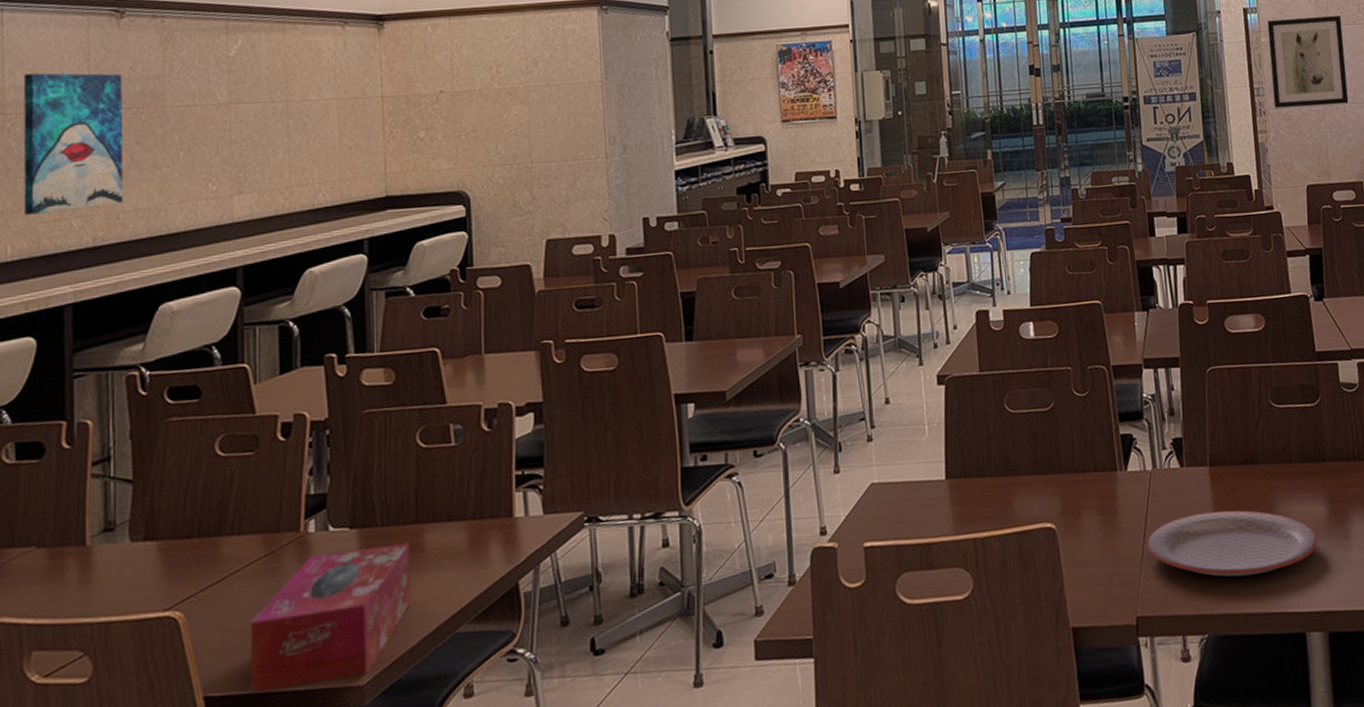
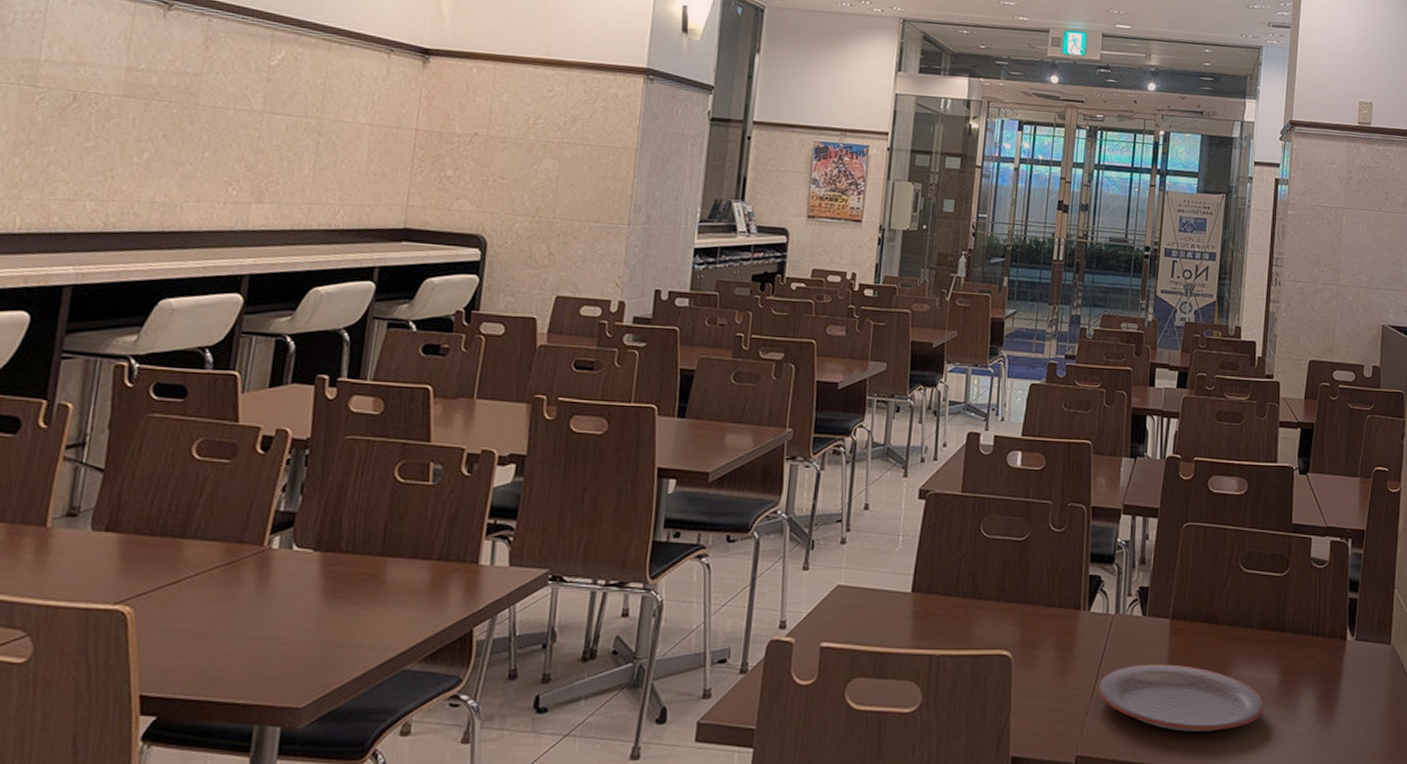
wall art: present [23,73,124,215] -> none [38,50,161,195]
tissue box: present [250,542,411,694] -> none [188,571,371,700]
wall art: present [1267,16,1349,108] -> none [1290,194,1368,287]

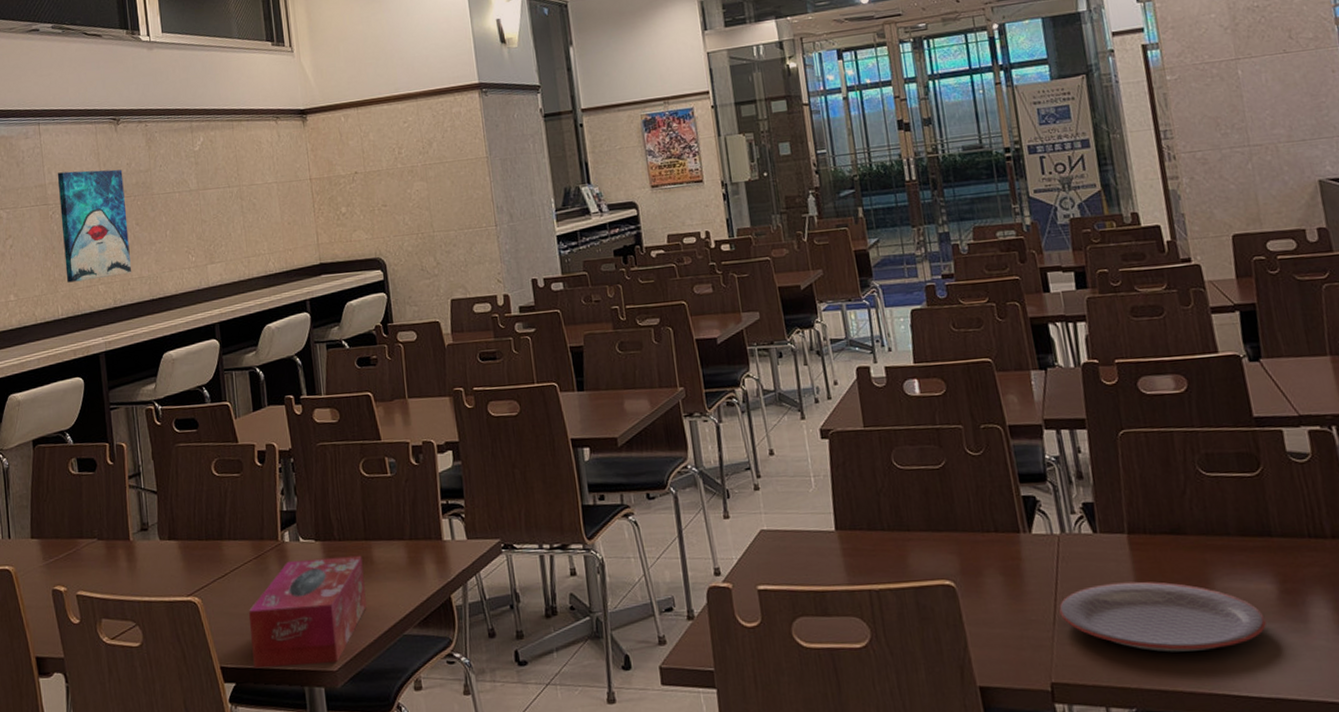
wall art: none [38,50,161,195] -> present [57,169,132,283]
tissue box: none [188,571,371,700] -> present [248,555,367,669]

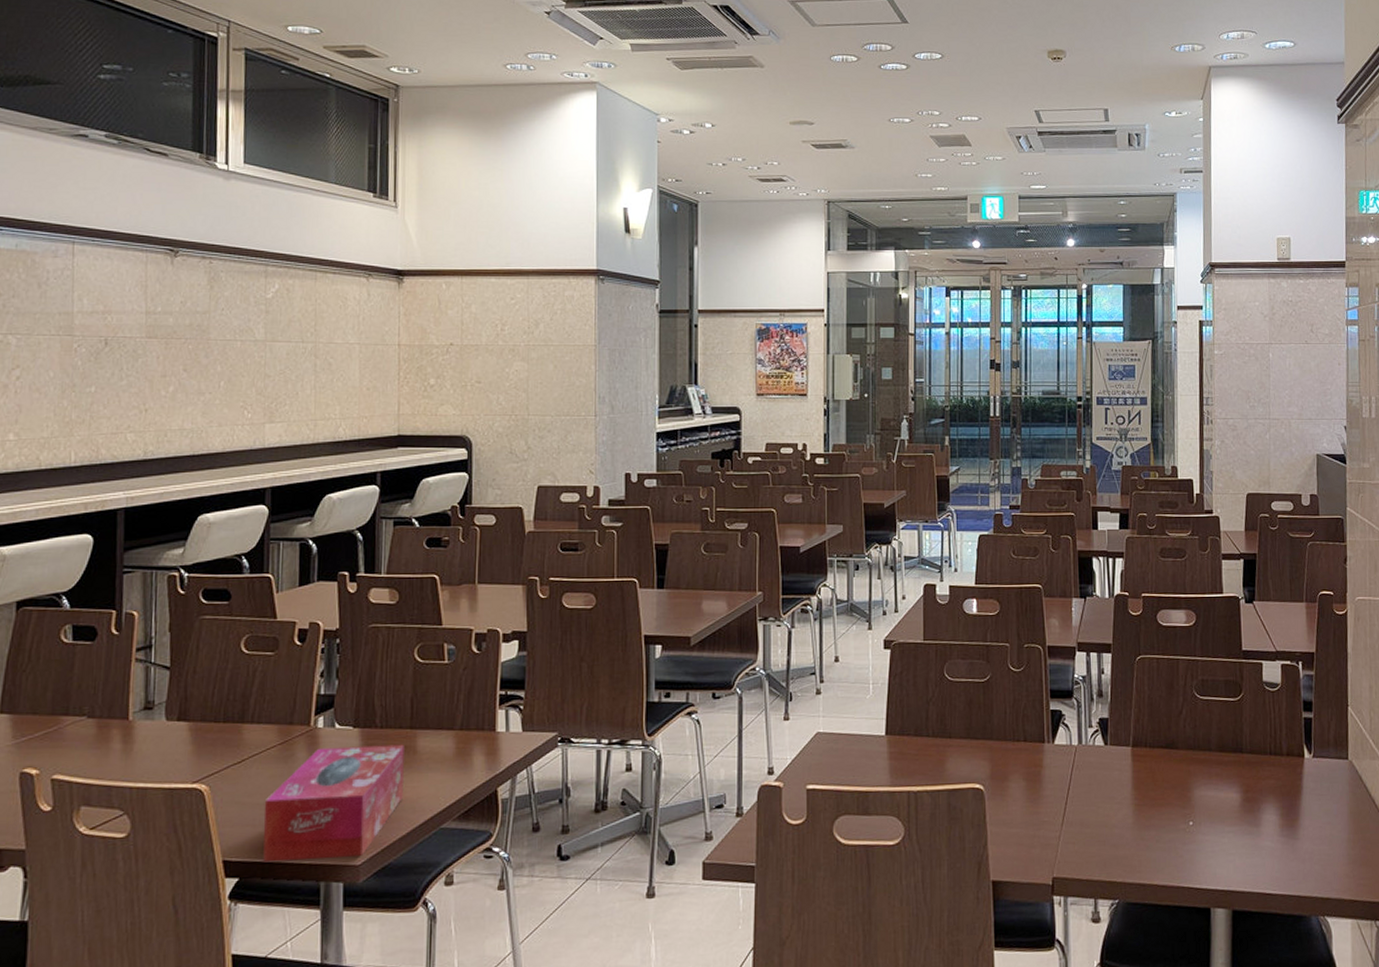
wall art: present [57,169,132,283] -> none [86,301,174,427]
plate: present [1059,581,1266,652] -> none [1068,788,1229,851]

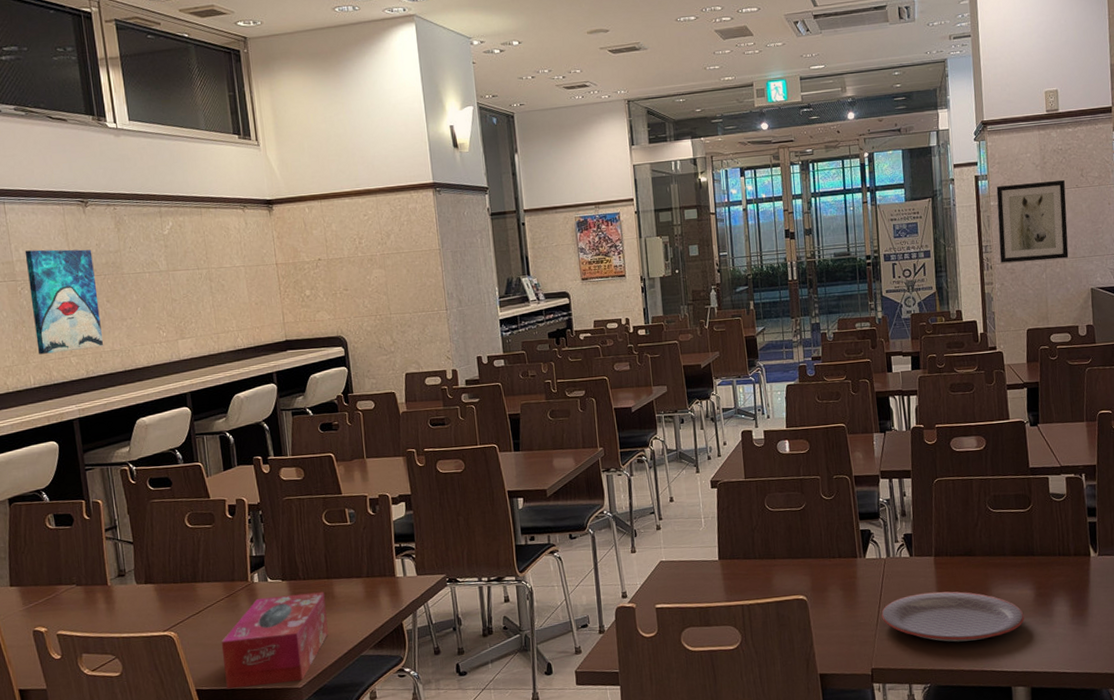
wall art: none [86,301,174,427] -> present [24,249,104,354]
plate: none [1068,788,1229,851] -> present [881,591,1024,642]
wall art: none [1221,334,1295,419] -> present [996,180,1069,263]

